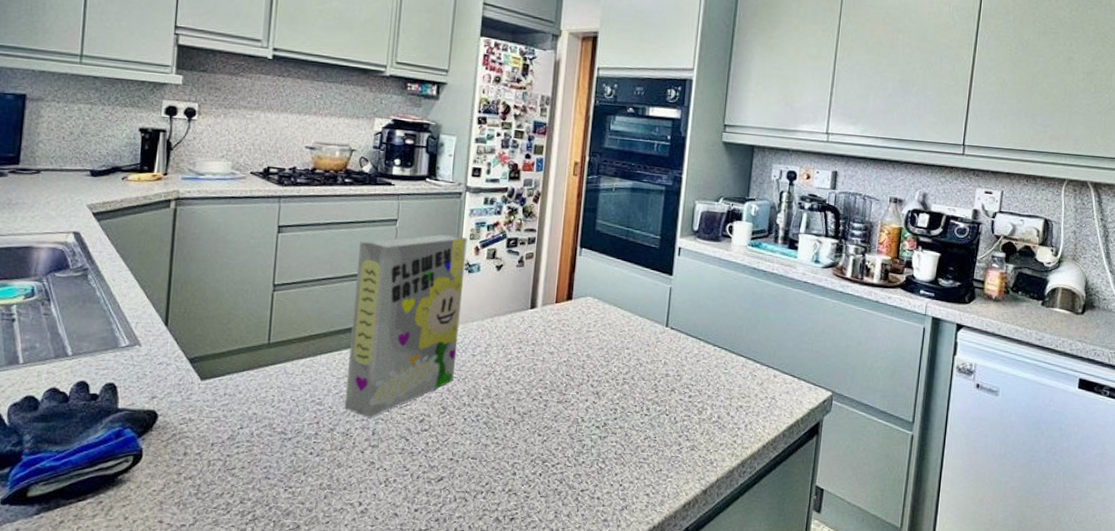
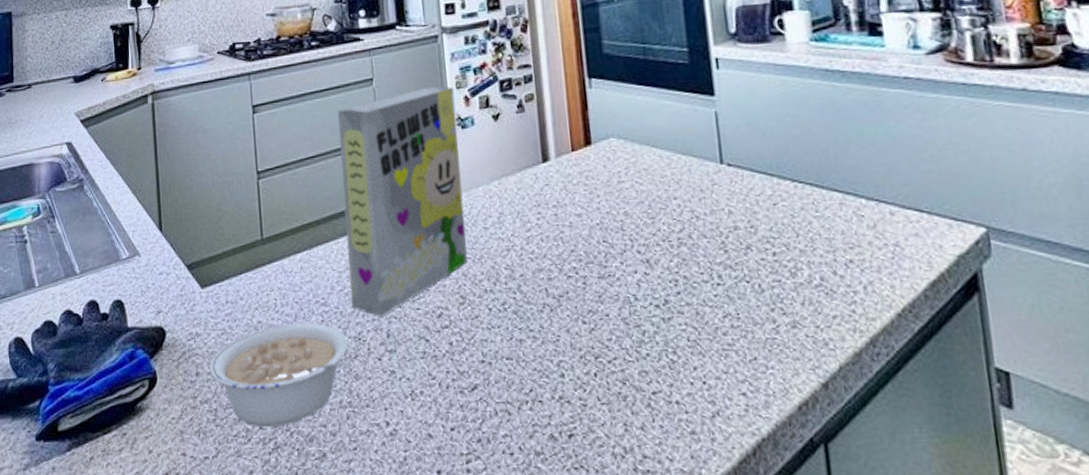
legume: none [197,417,338,502] -> present [208,323,353,427]

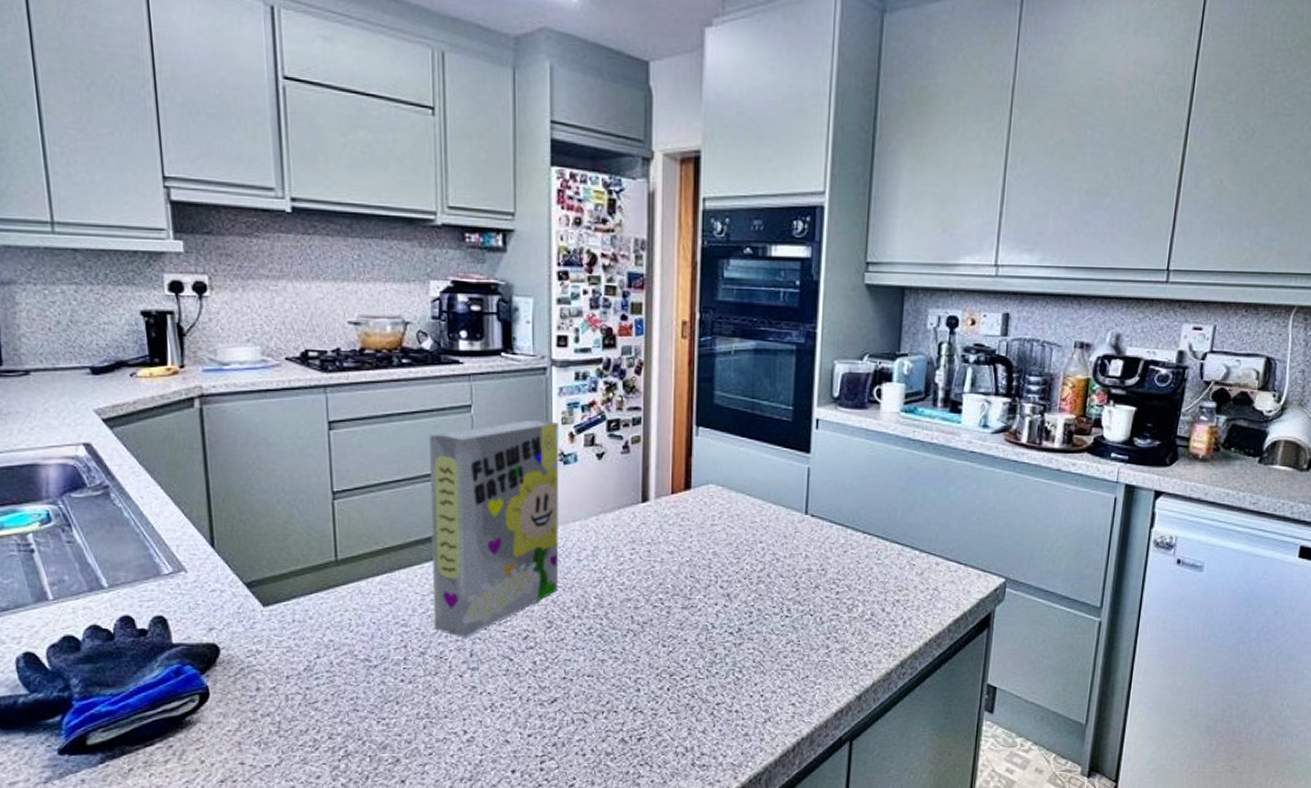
legume: present [208,323,353,427] -> none [271,642,433,736]

